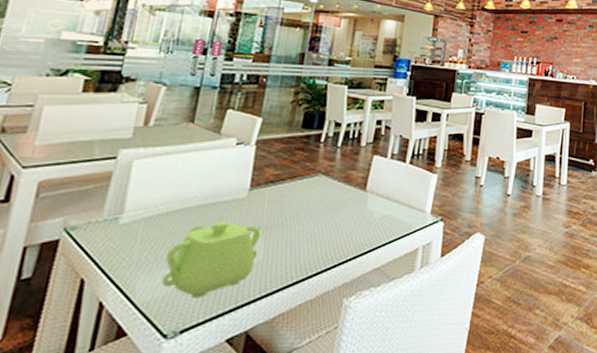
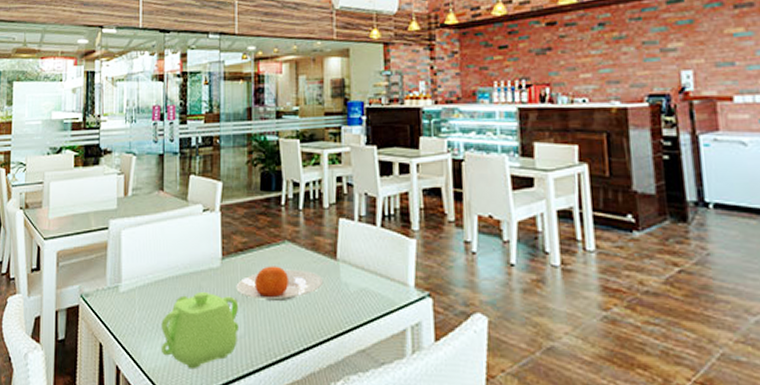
plate: none [260,196,351,229] -> present [236,266,324,302]

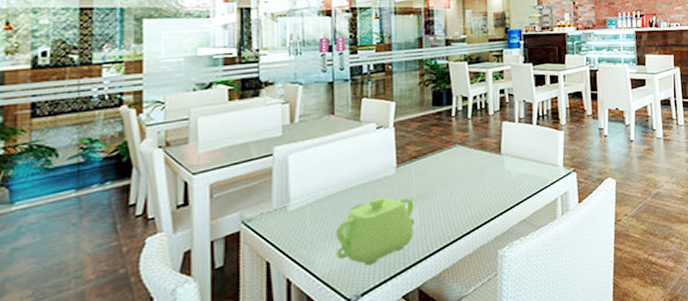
plate: present [236,266,324,302] -> none [411,166,491,196]

